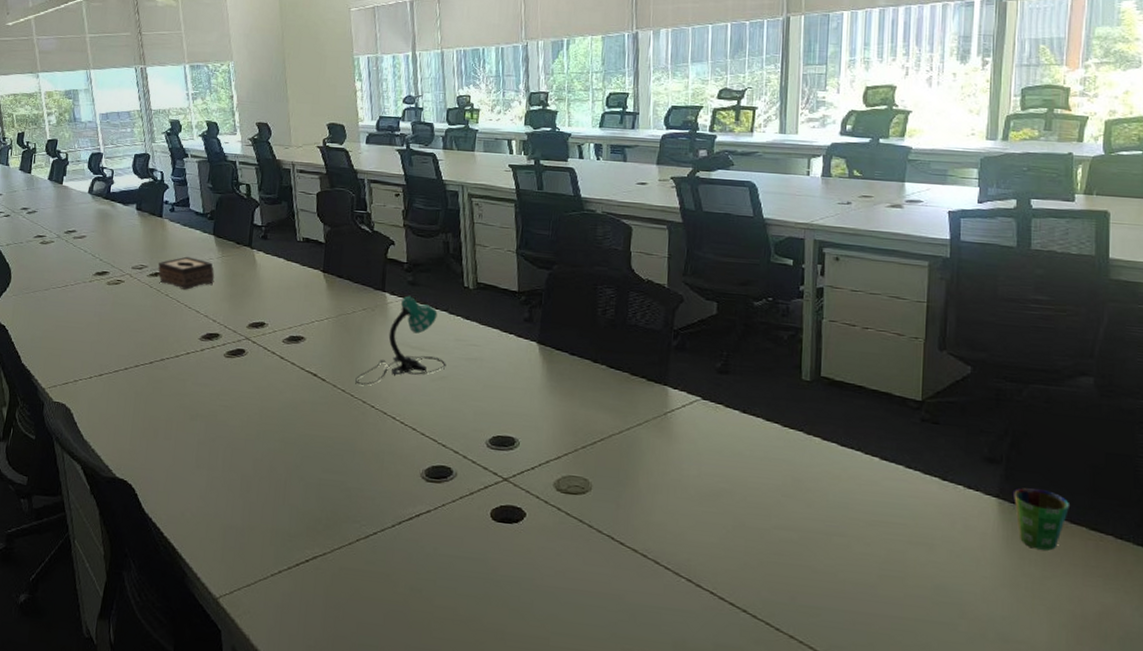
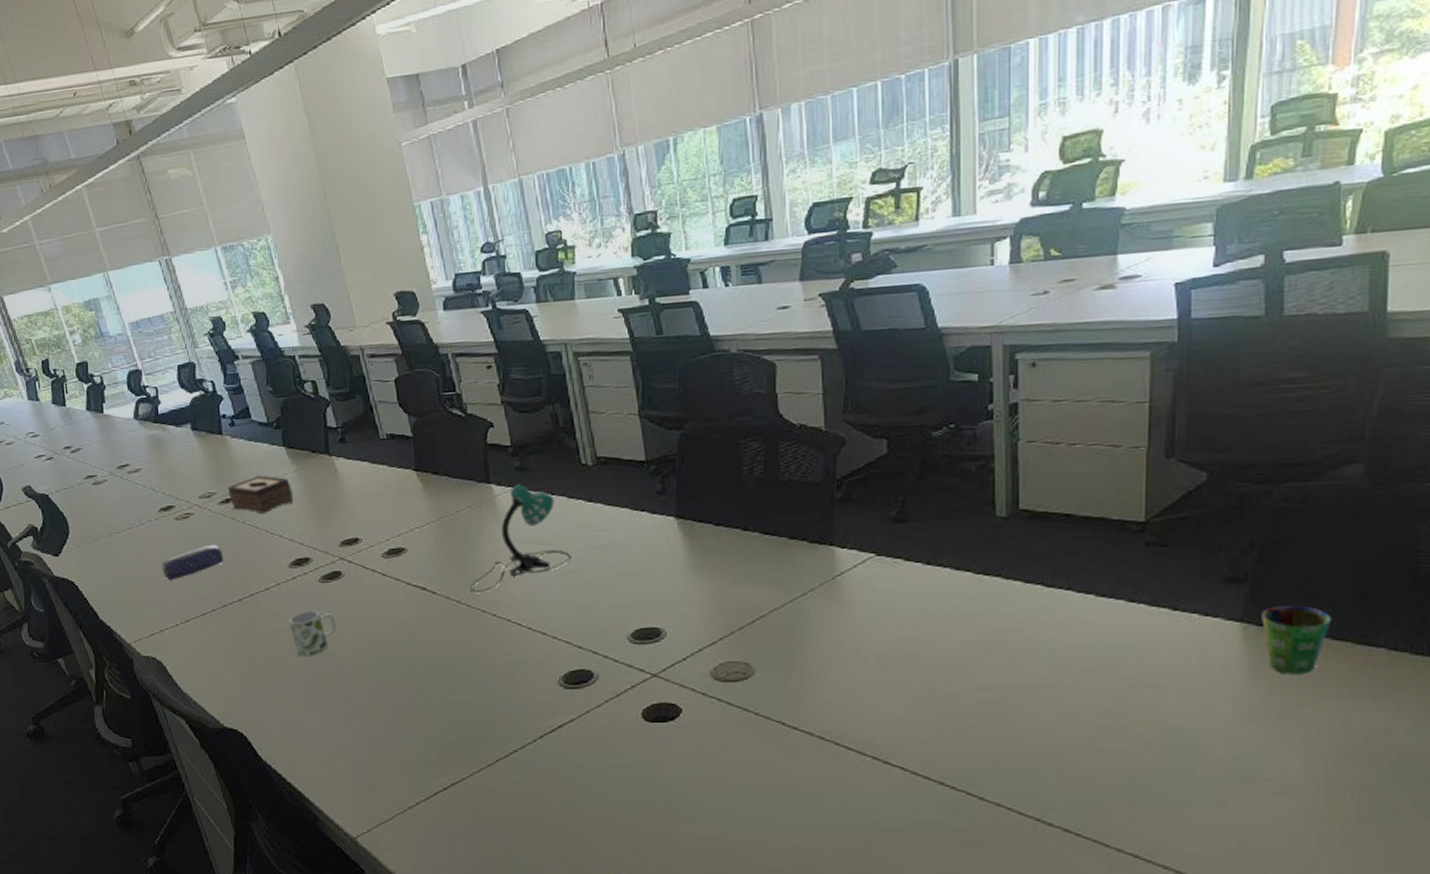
pencil case: none [87,310,144,337] -> present [162,544,224,581]
mug: none [191,380,233,422] -> present [288,610,337,657]

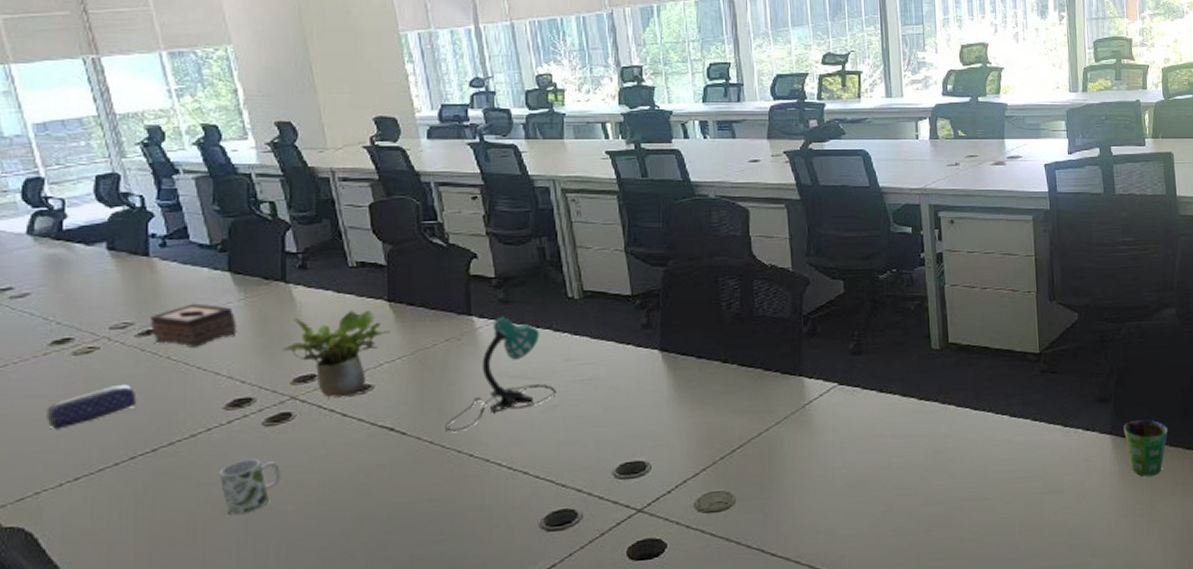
potted plant: none [331,479,418,560] -> present [283,309,390,398]

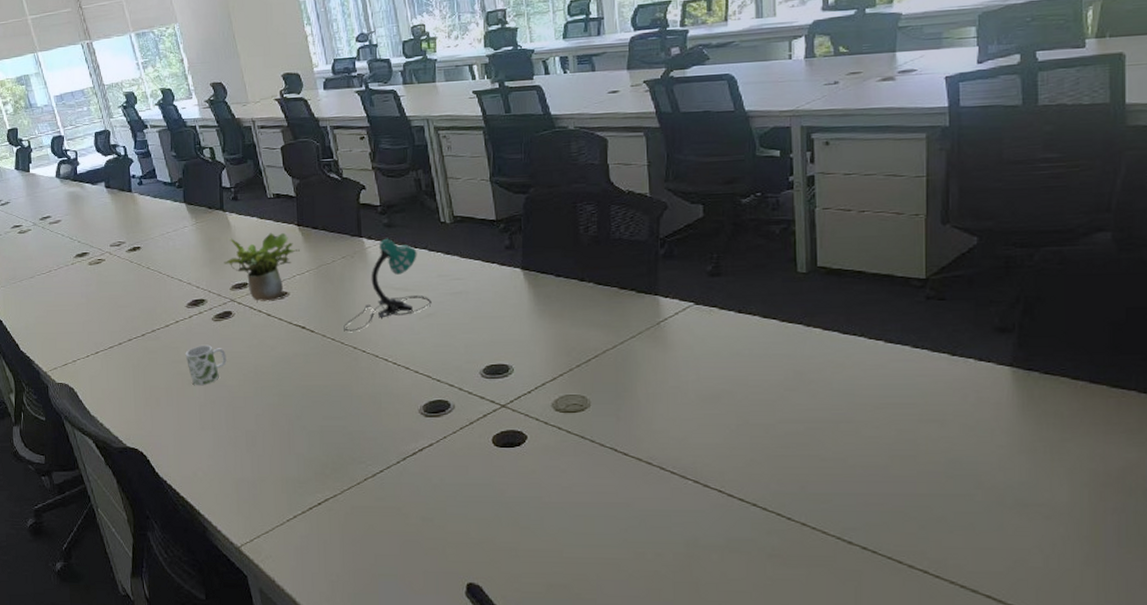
pencil case: present [46,384,137,429] -> none [76,286,130,317]
tissue box: present [151,303,237,348] -> none [135,227,192,260]
cup: present [1122,420,1169,477] -> none [1027,353,1090,413]

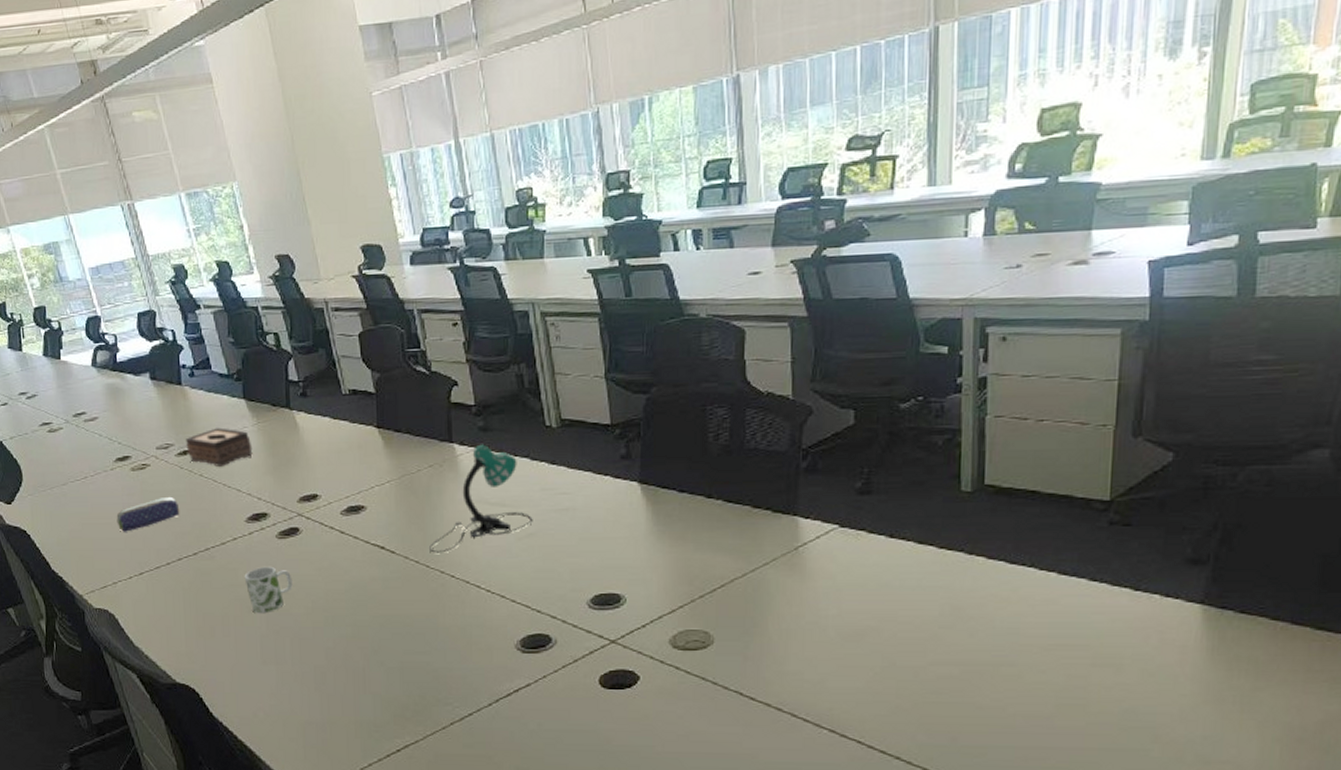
pencil case: none [76,286,130,317] -> present [116,496,180,532]
tissue box: none [135,227,192,260] -> present [186,427,253,467]
potted plant: present [224,232,300,302] -> none [290,435,379,517]

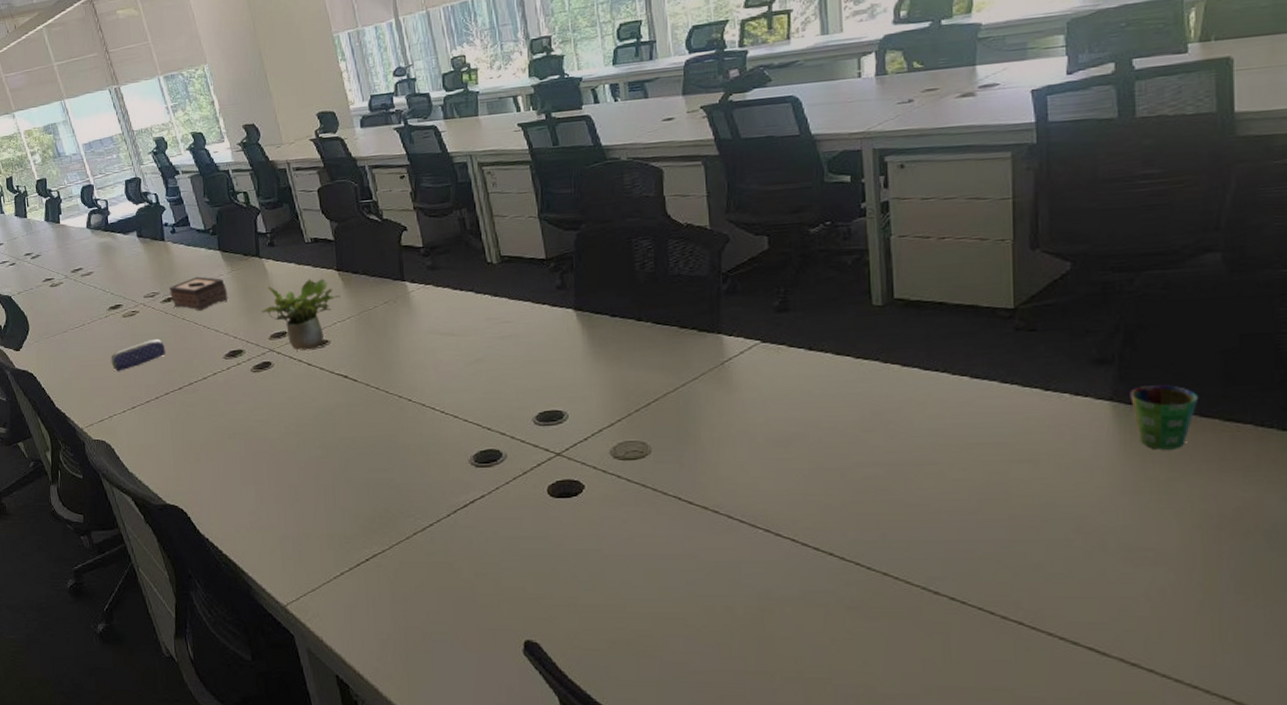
mug: present [244,566,293,614] -> none [224,397,267,440]
potted plant: none [290,435,379,517] -> present [261,278,340,351]
desk lamp: present [429,444,533,553] -> none [388,281,480,380]
cup: none [1220,589,1293,658] -> present [1128,385,1199,450]

